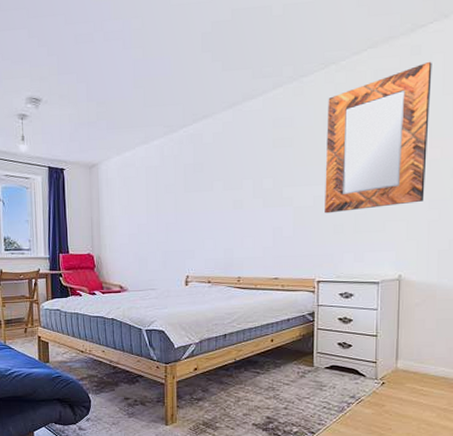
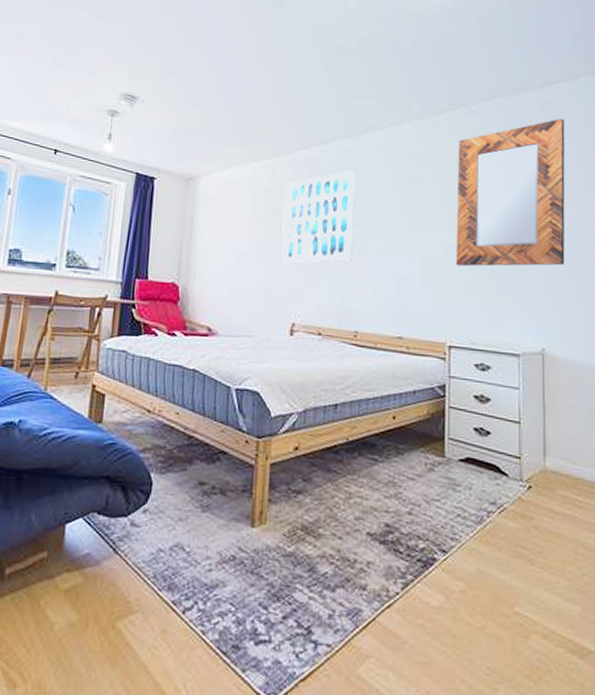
wall art: none [173,138,235,228] -> present [281,169,357,263]

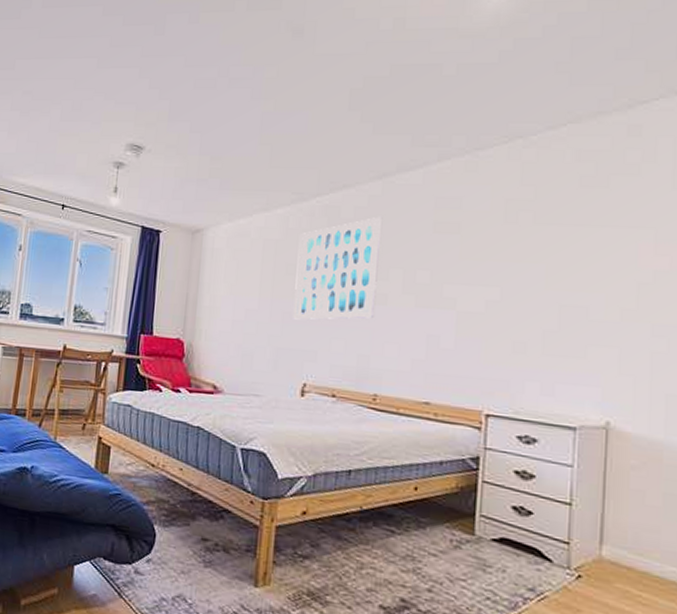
home mirror: present [456,118,565,267] -> none [500,145,657,326]

